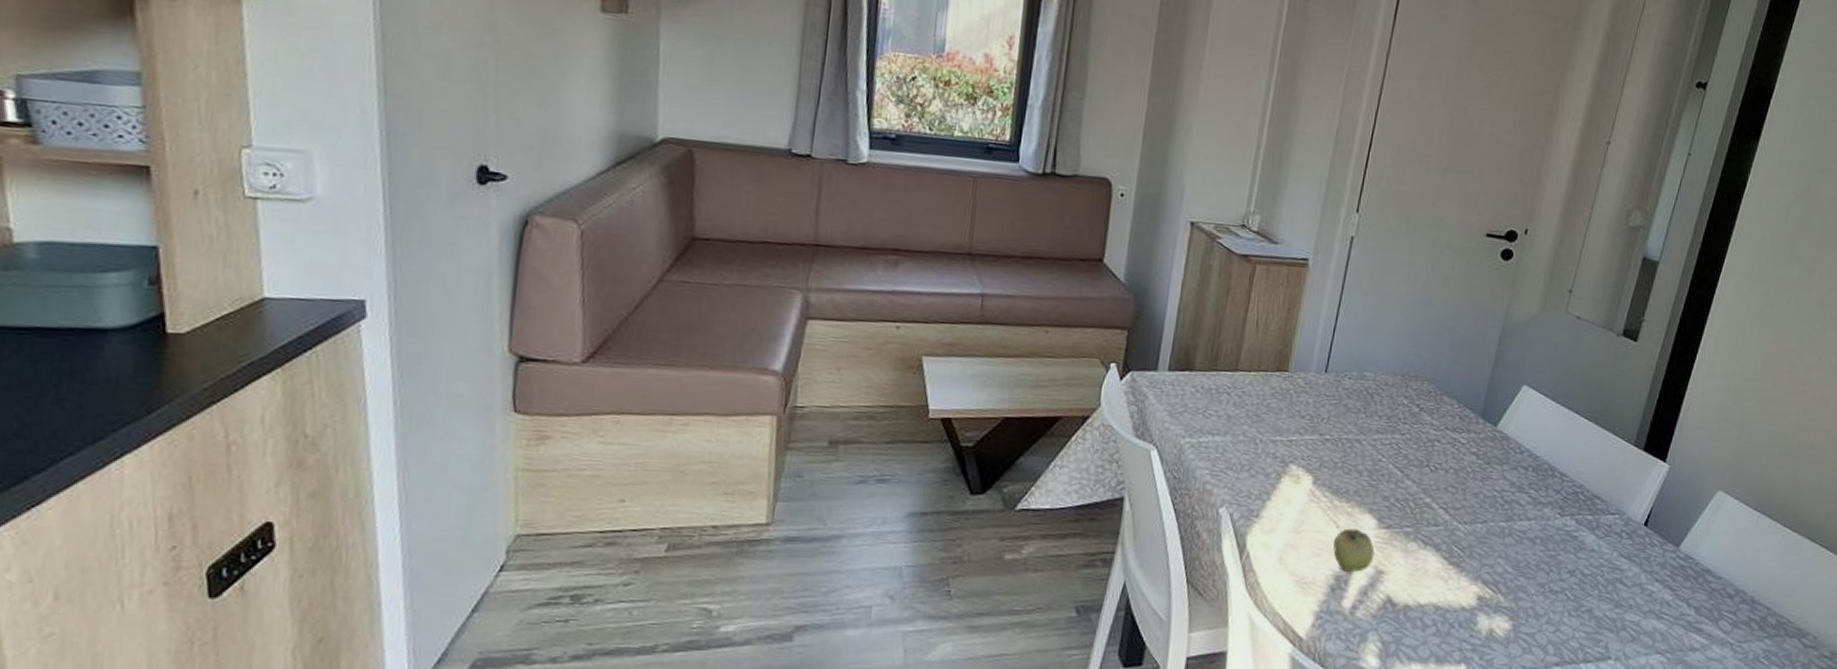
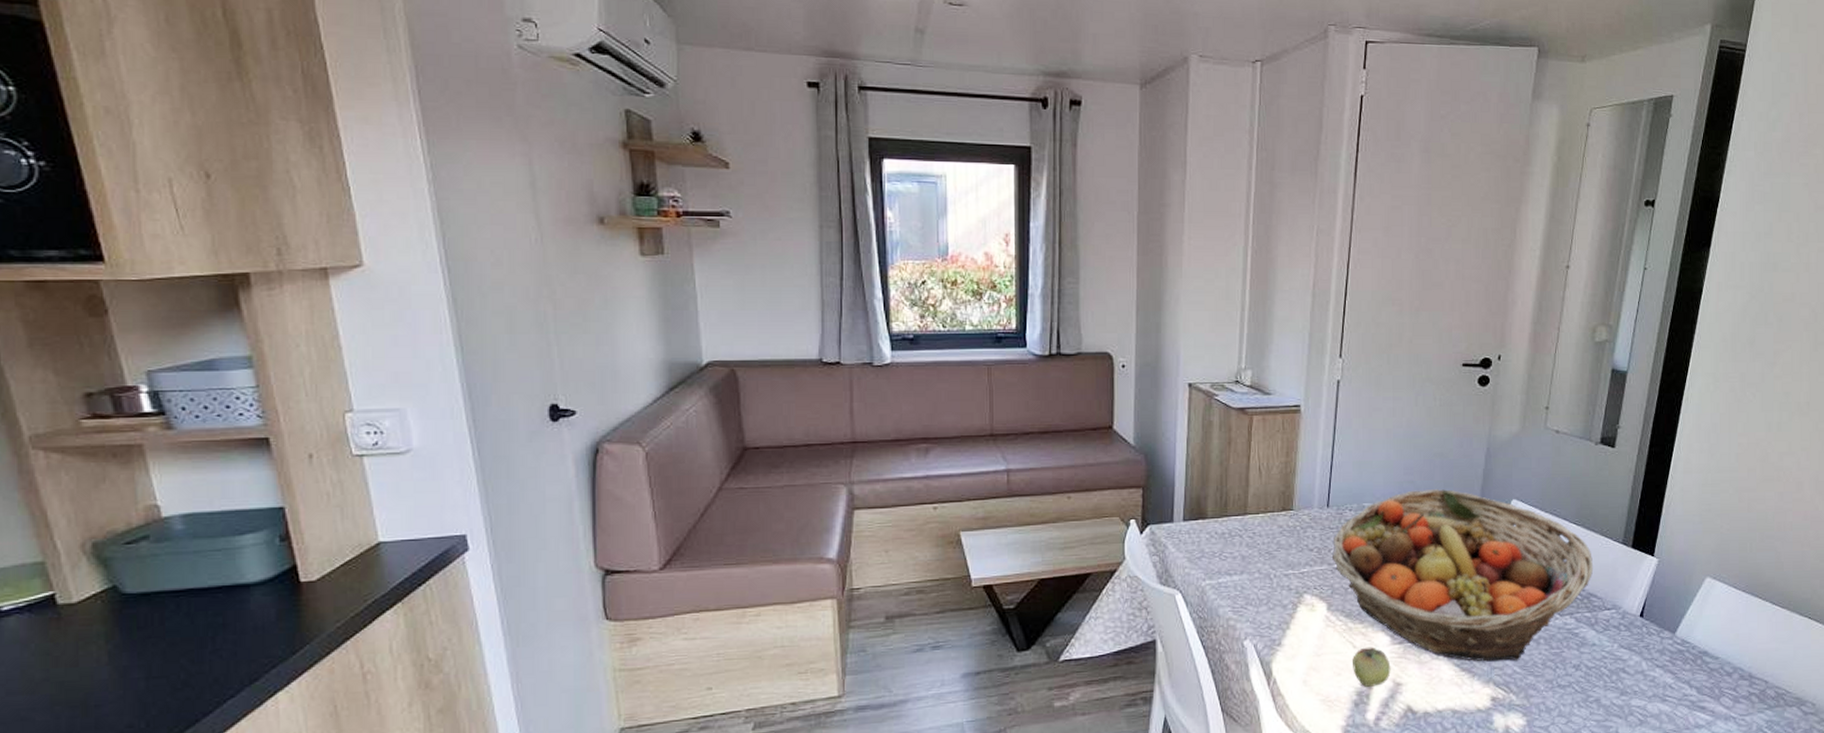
fruit basket: none [1325,364,1601,560] -> present [1333,488,1594,662]

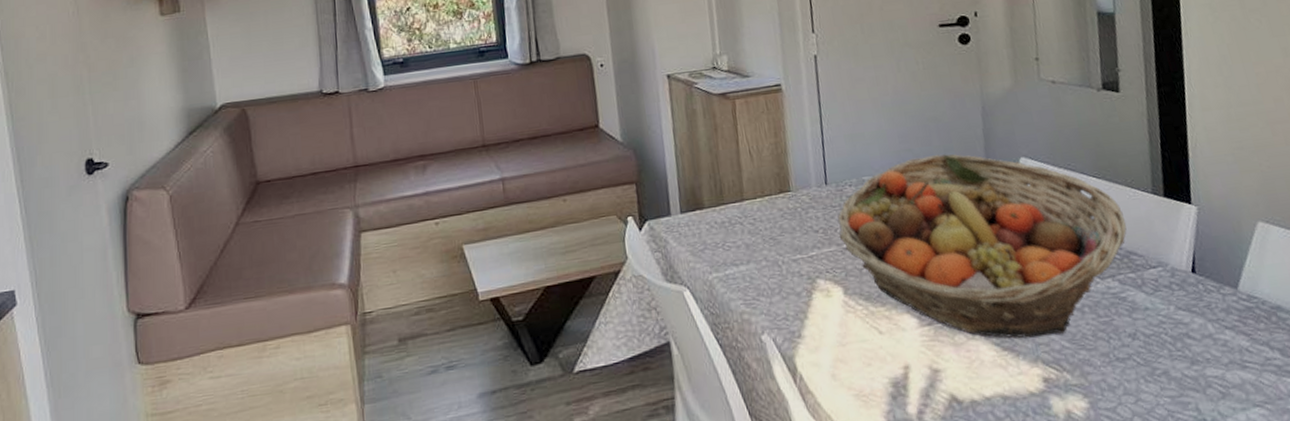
apple: present [1353,647,1391,688] -> none [880,331,926,378]

